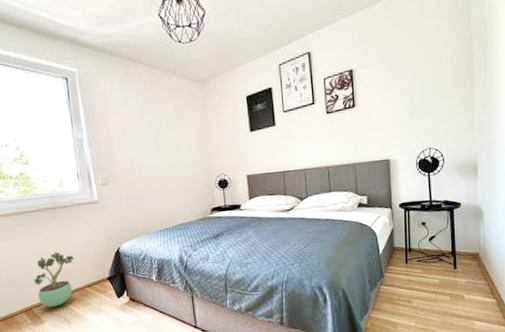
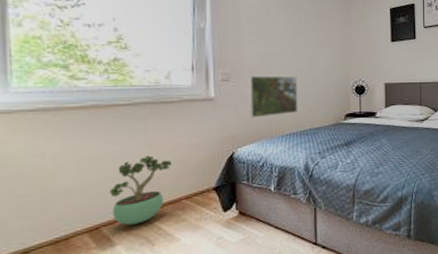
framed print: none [123,175,169,217] -> present [248,75,298,118]

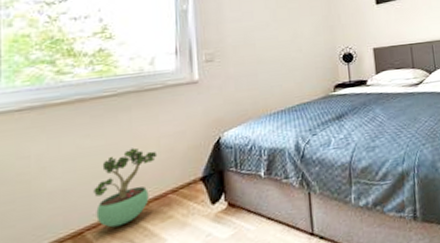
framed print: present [248,75,298,118] -> none [232,50,285,99]

